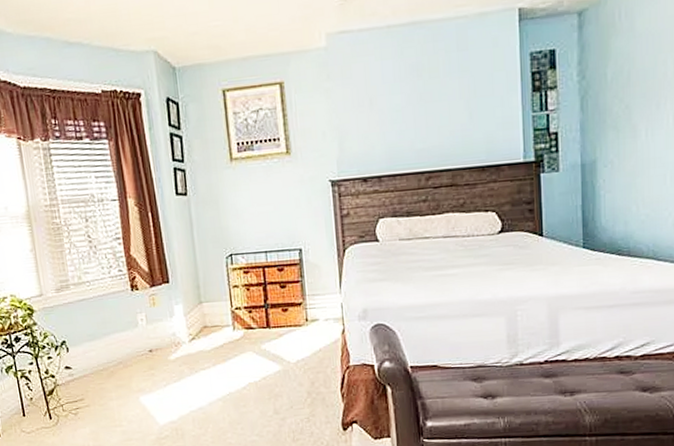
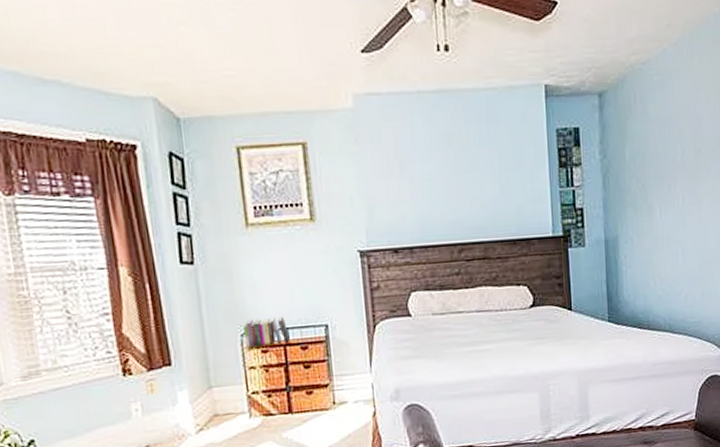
books: none [227,241,269,269] -> present [243,316,291,348]

